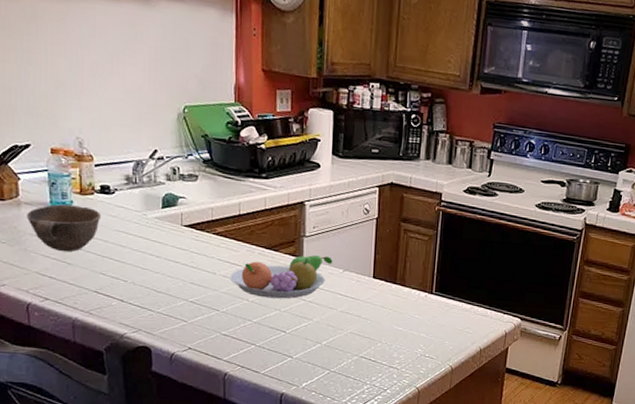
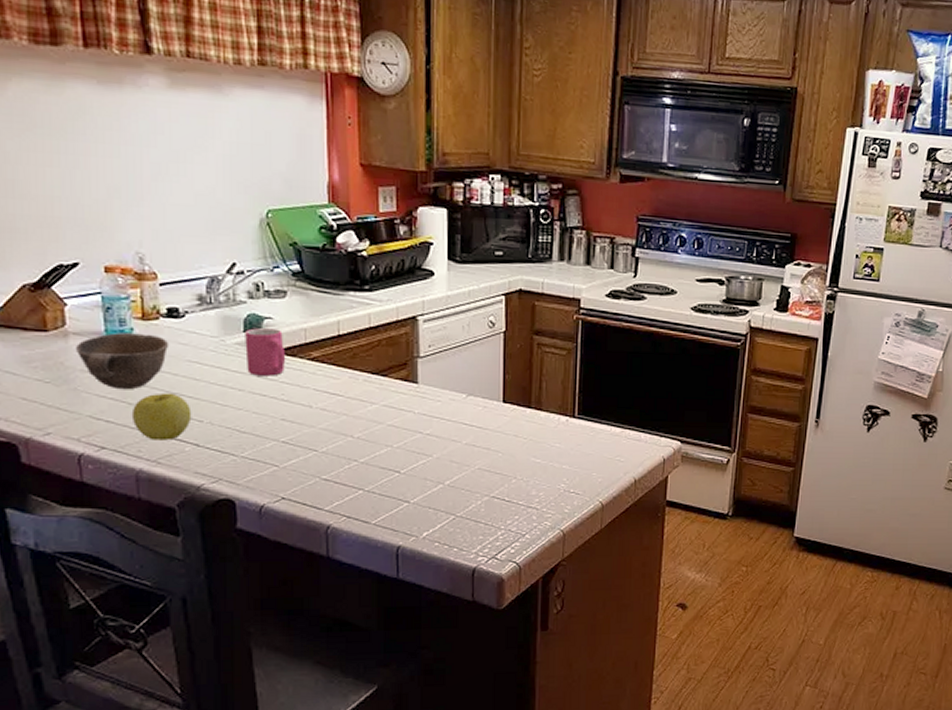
apple: none [70,256,118,296] -> present [131,392,192,441]
mug: none [163,205,196,247] -> present [245,328,286,376]
fruit bowl: present [230,254,333,299] -> none [330,378,454,433]

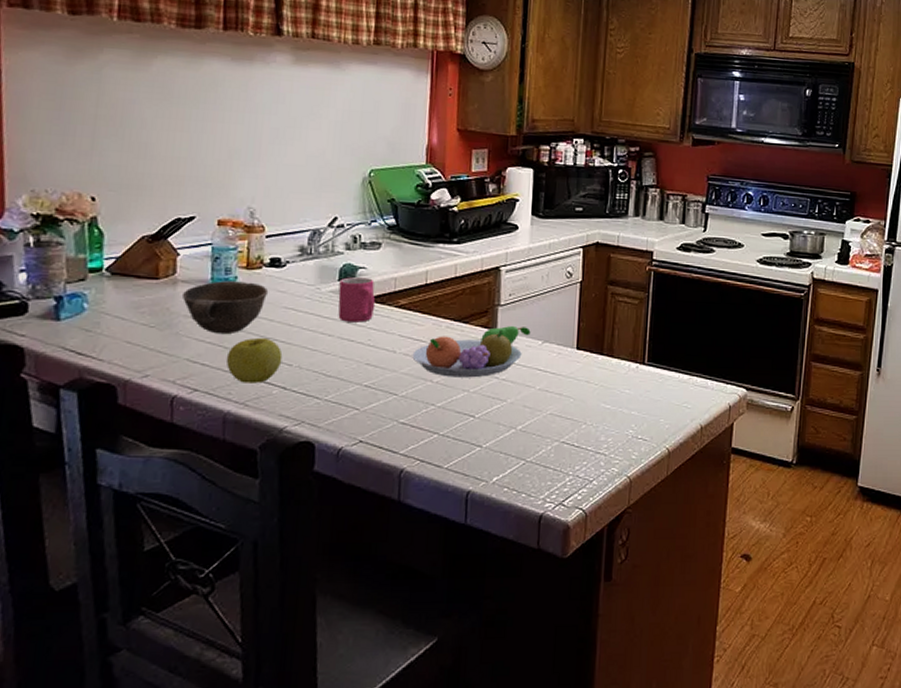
fruit bowl: none [330,378,454,433] -> present [412,325,531,378]

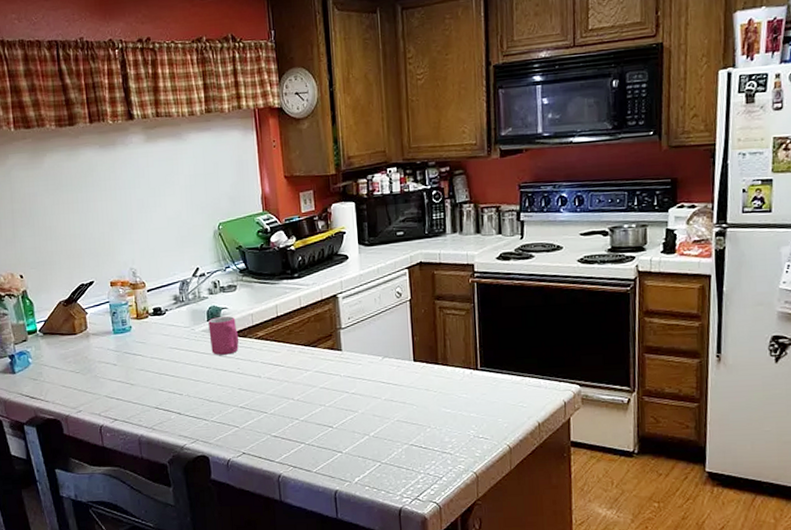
bowl: present [181,281,269,335] -> none [94,329,156,374]
apple: present [226,337,283,384] -> none [133,374,175,412]
fruit bowl: present [412,325,531,378] -> none [274,345,371,395]

